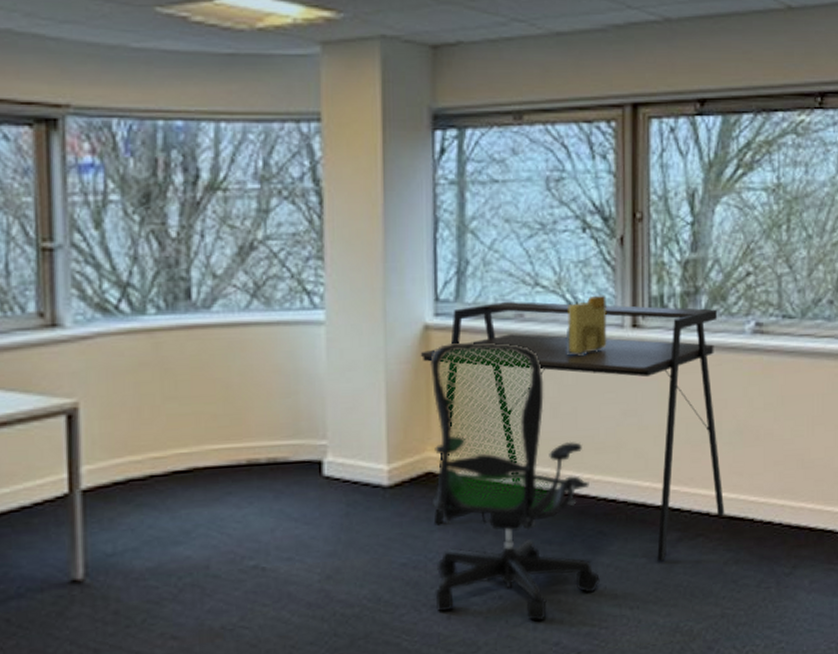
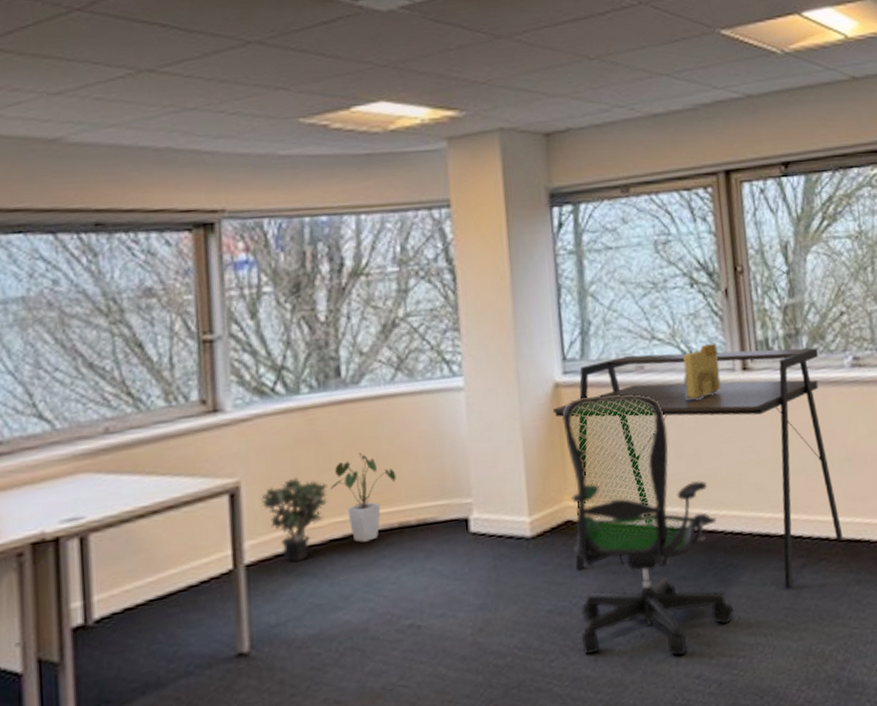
potted plant: none [99,403,173,491] -> present [260,477,329,562]
house plant: none [175,383,247,477] -> present [330,453,396,543]

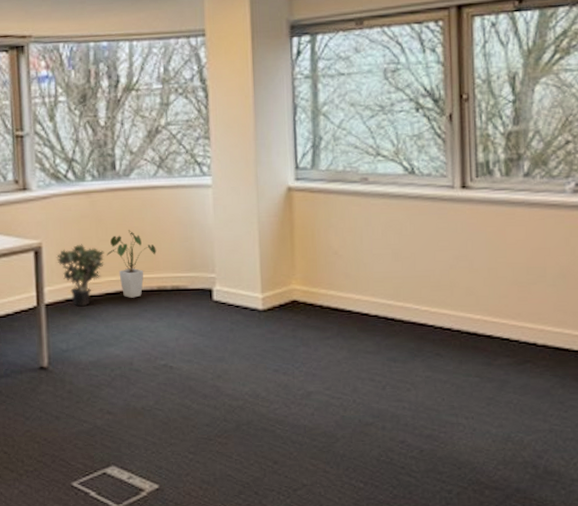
desk: present [552,348,843,589] -> none [285,168,551,382]
office chair: present [562,394,734,657] -> none [293,200,438,423]
folder: present [683,342,721,401] -> none [405,162,440,211]

